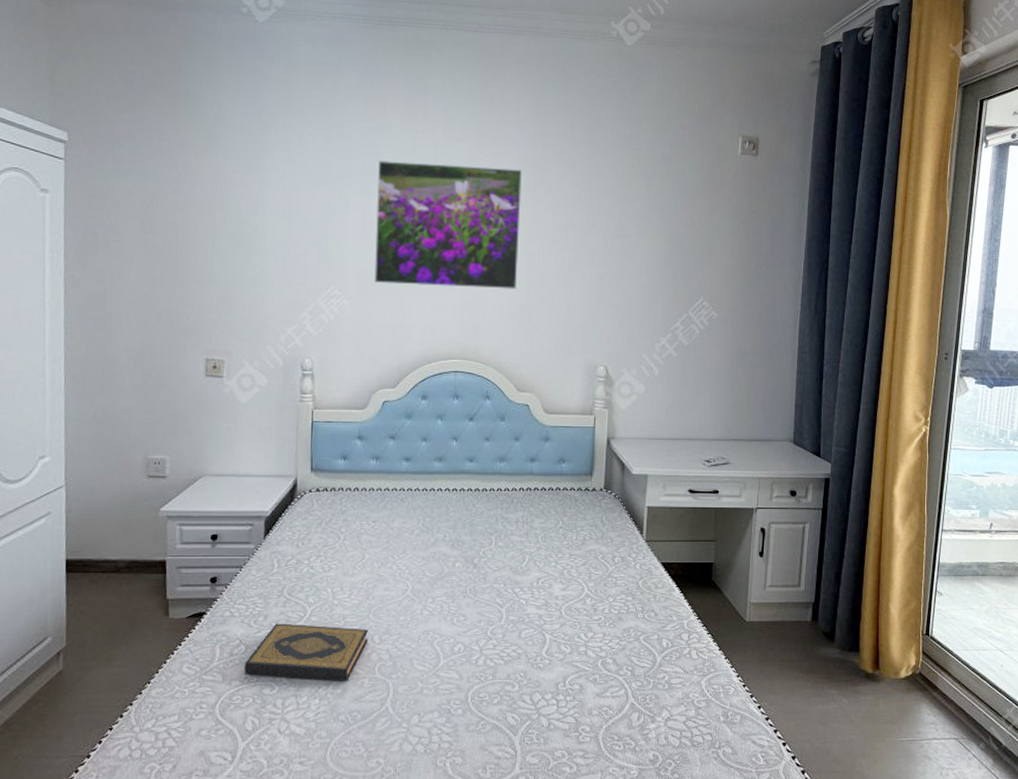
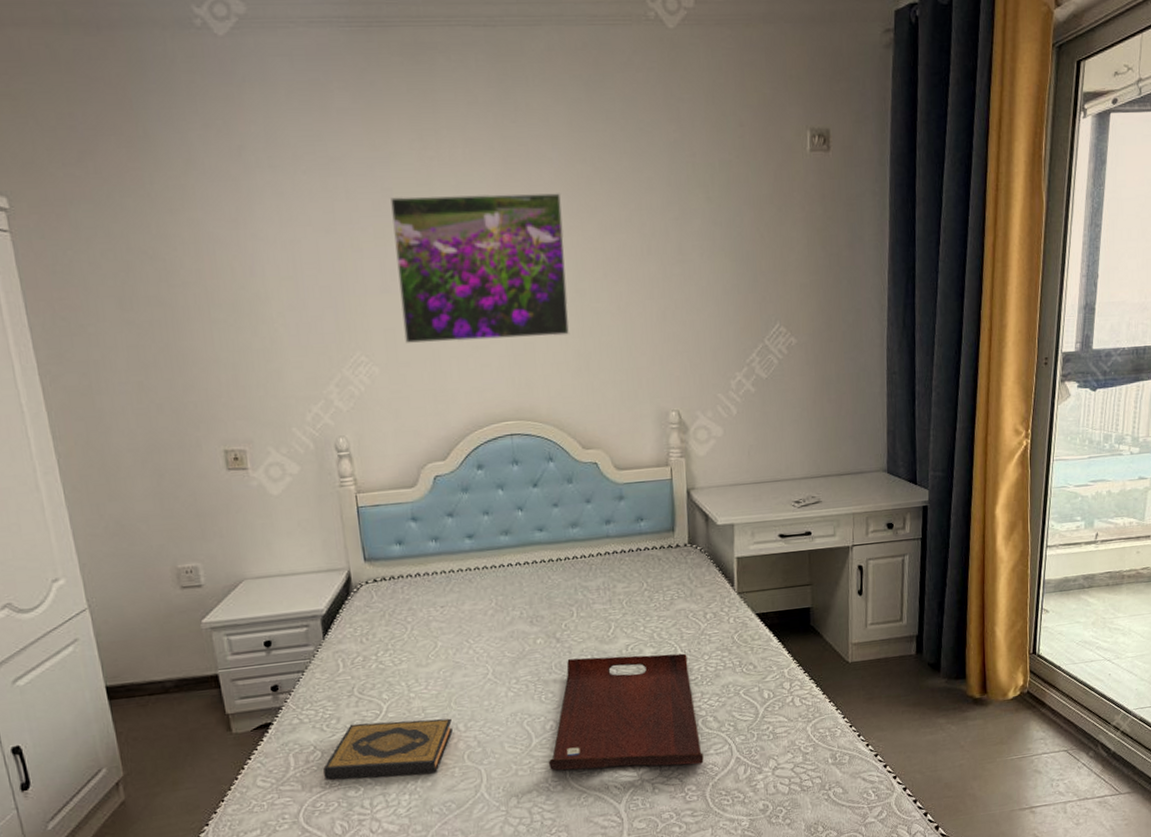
serving tray: none [452,584,600,705] -> present [548,653,704,771]

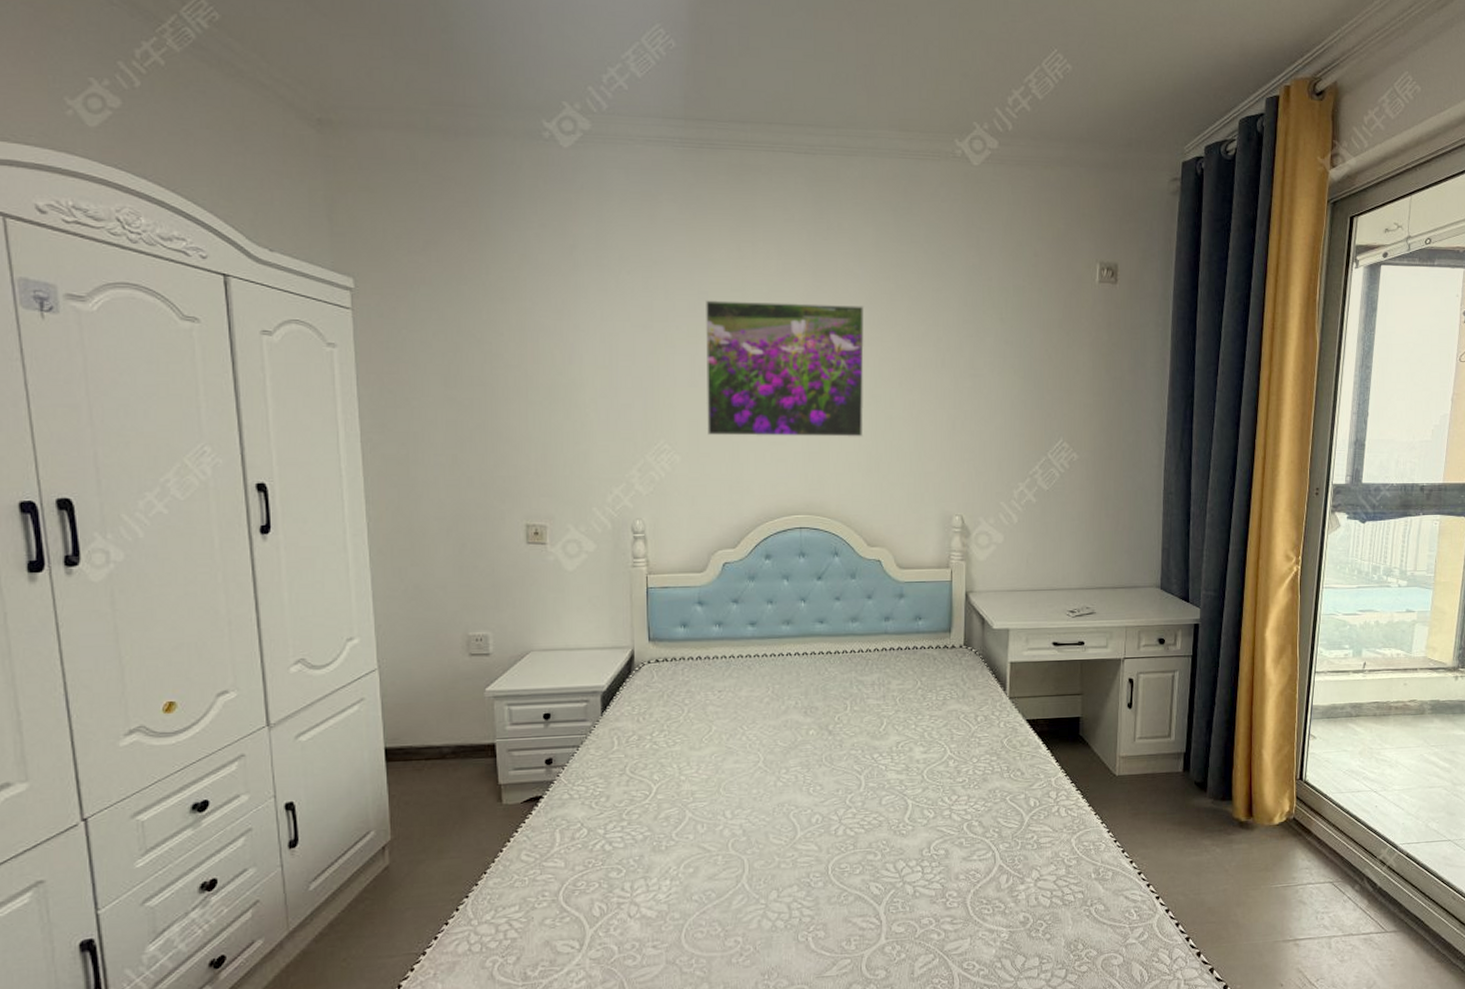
hardback book: present [323,718,453,780] -> none [588,803,719,860]
serving tray: present [548,653,704,771] -> none [811,751,967,870]

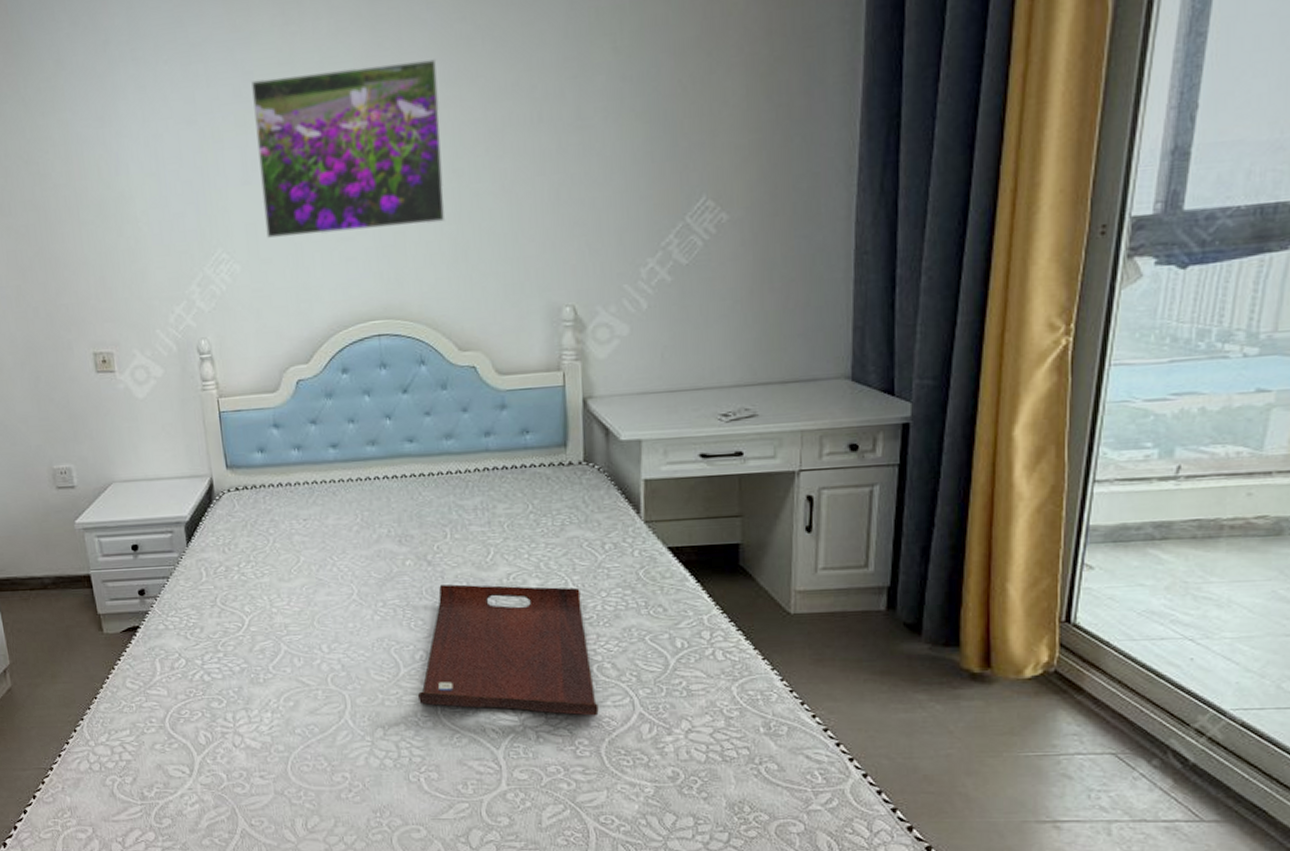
serving tray: none [811,751,967,870] -> present [417,584,599,716]

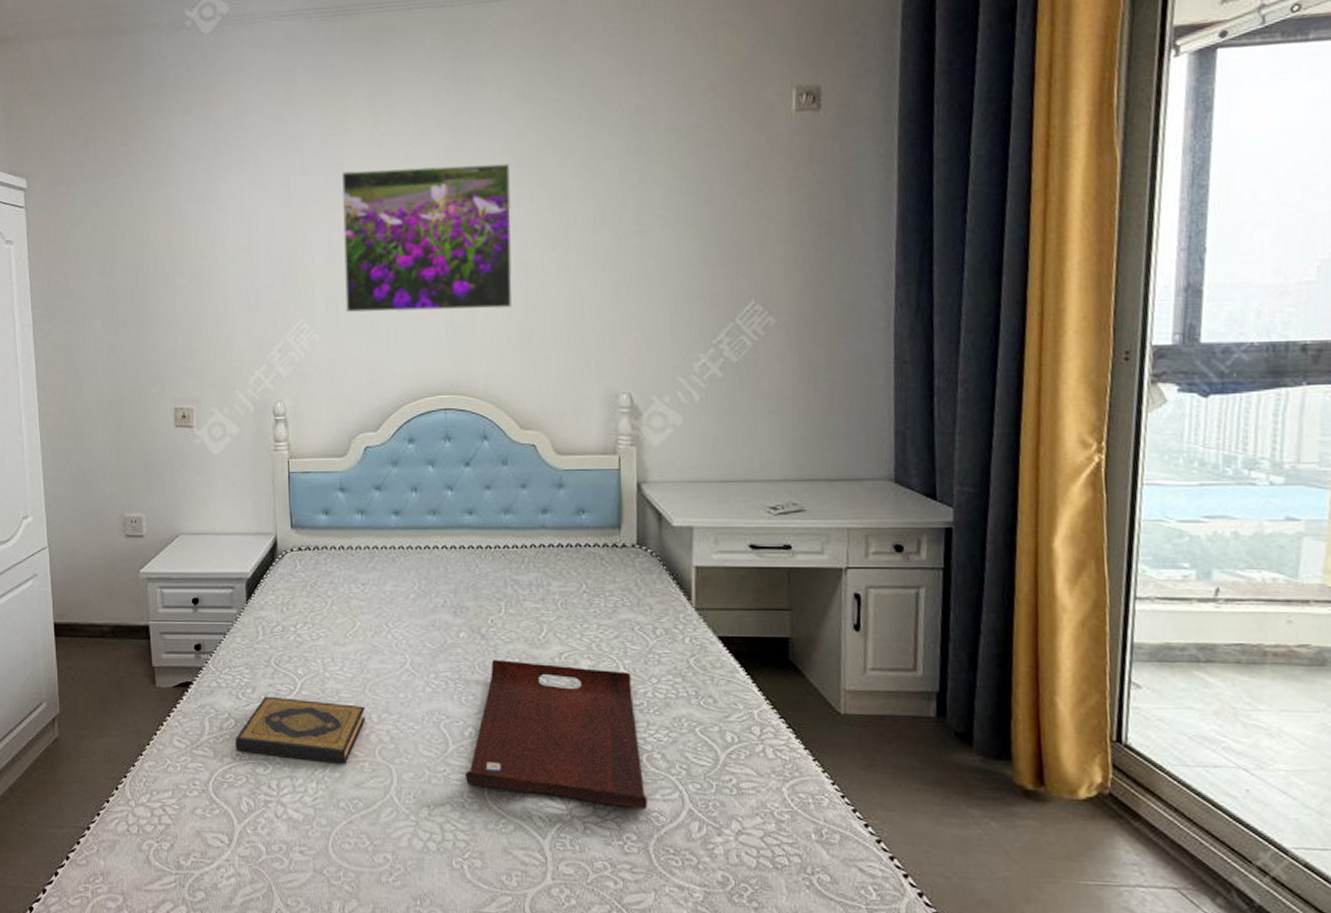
hardback book: none [188,634,316,694] -> present [236,696,365,764]

